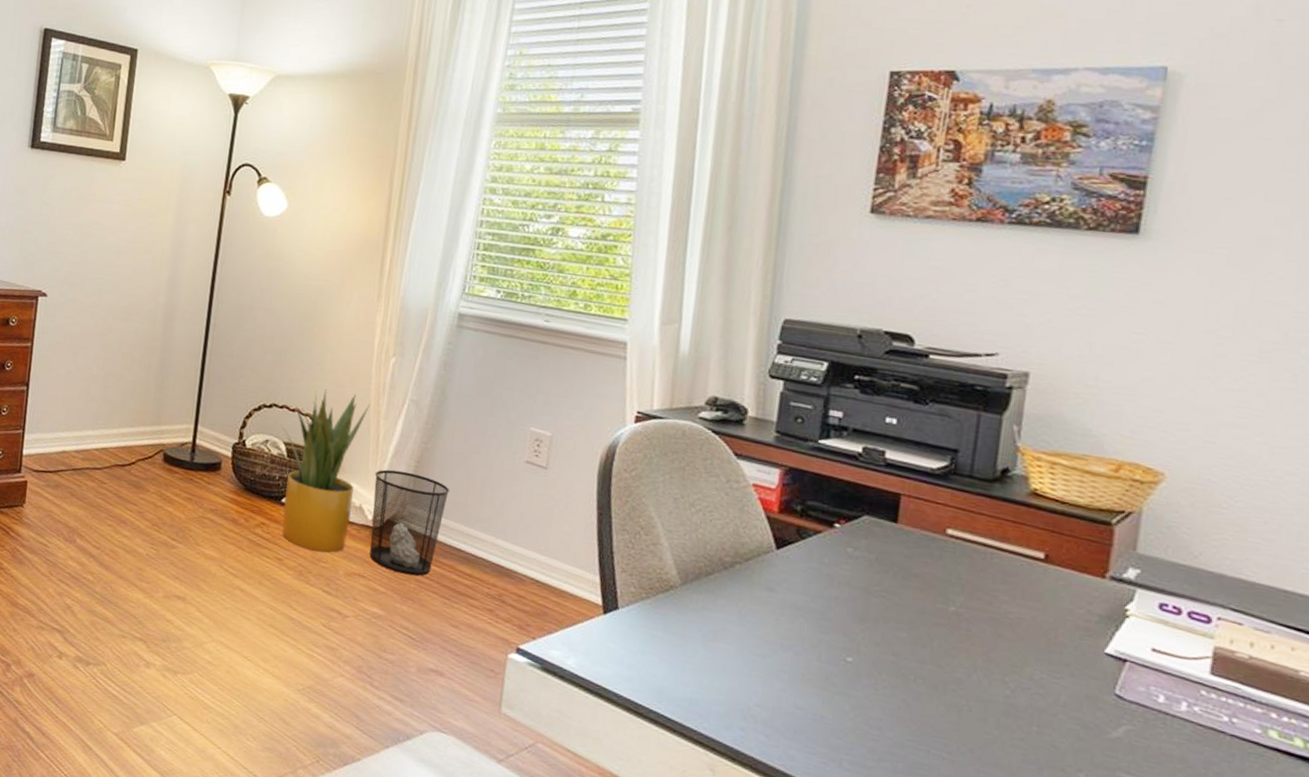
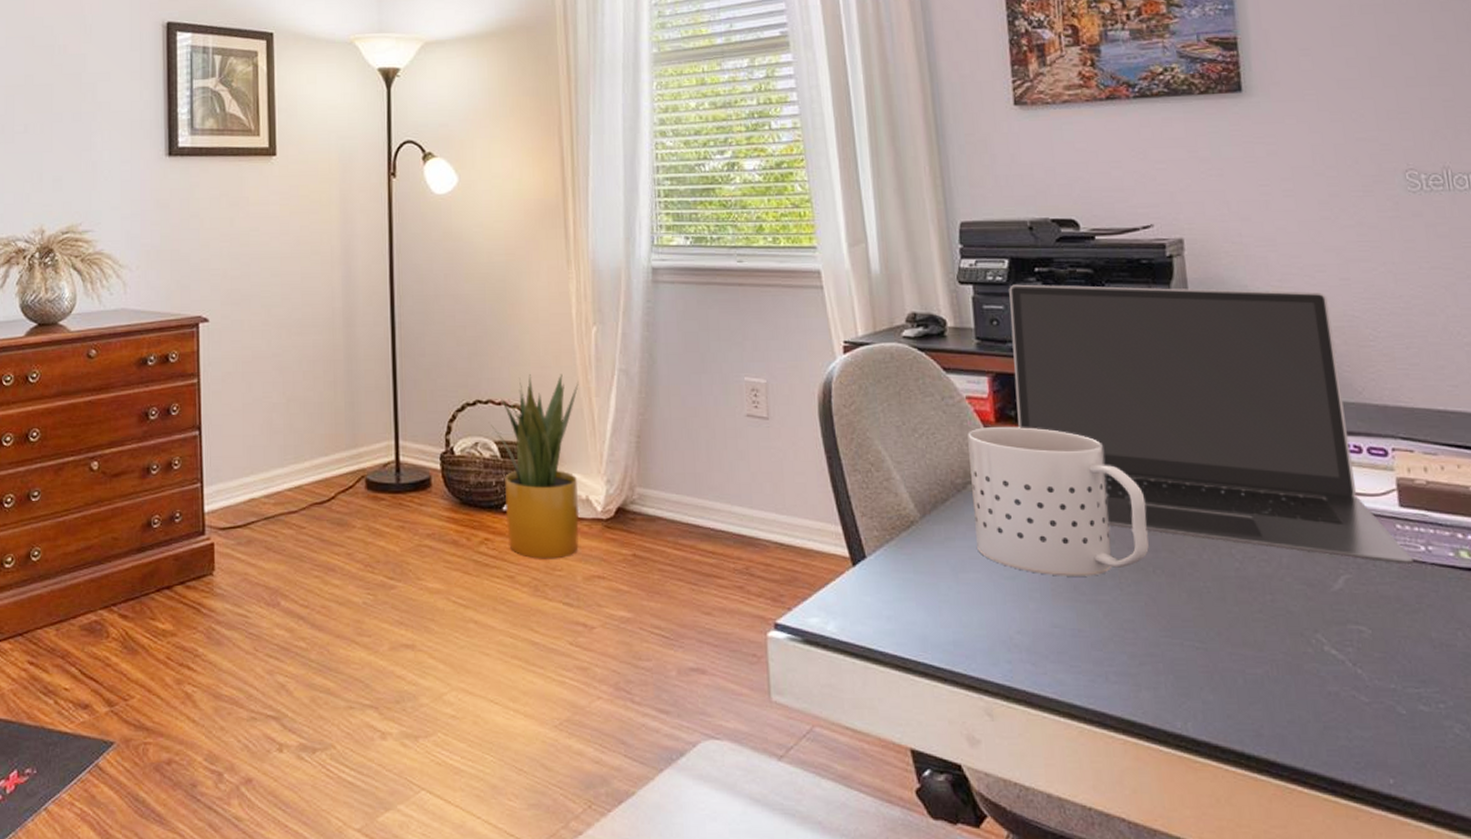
waste bin: present [369,469,450,576] -> none [596,450,677,566]
mug: none [733,515,923,672] -> present [967,427,1149,576]
laptop: none [802,387,1211,732] -> present [1009,284,1414,565]

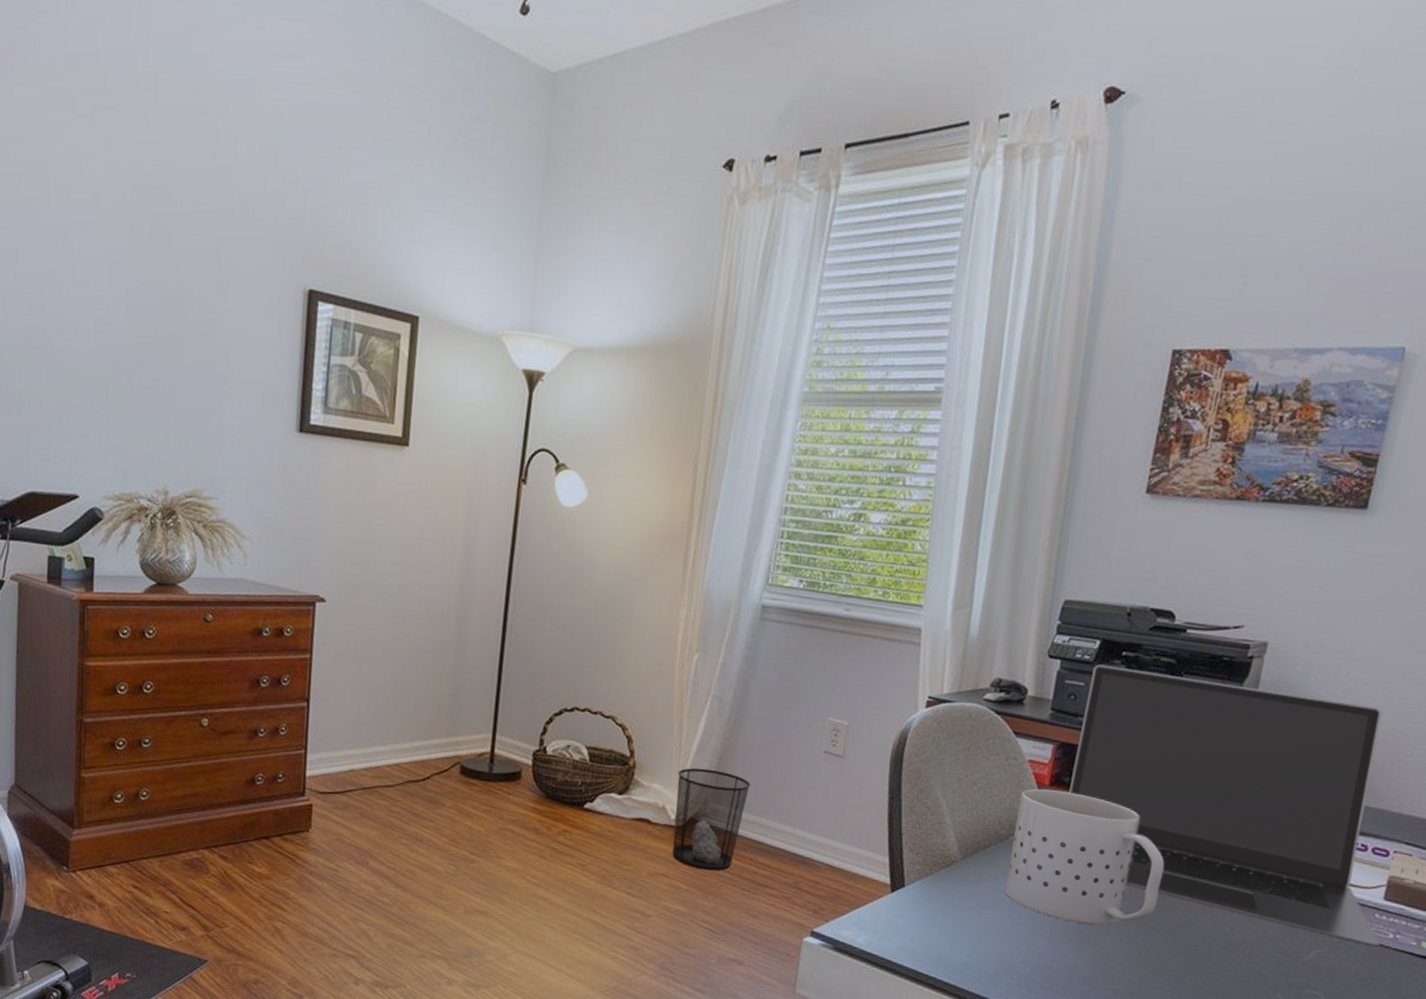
planter: present [488,374,579,559] -> none [582,690,673,855]
waste bin: none [596,450,677,566] -> present [672,768,751,871]

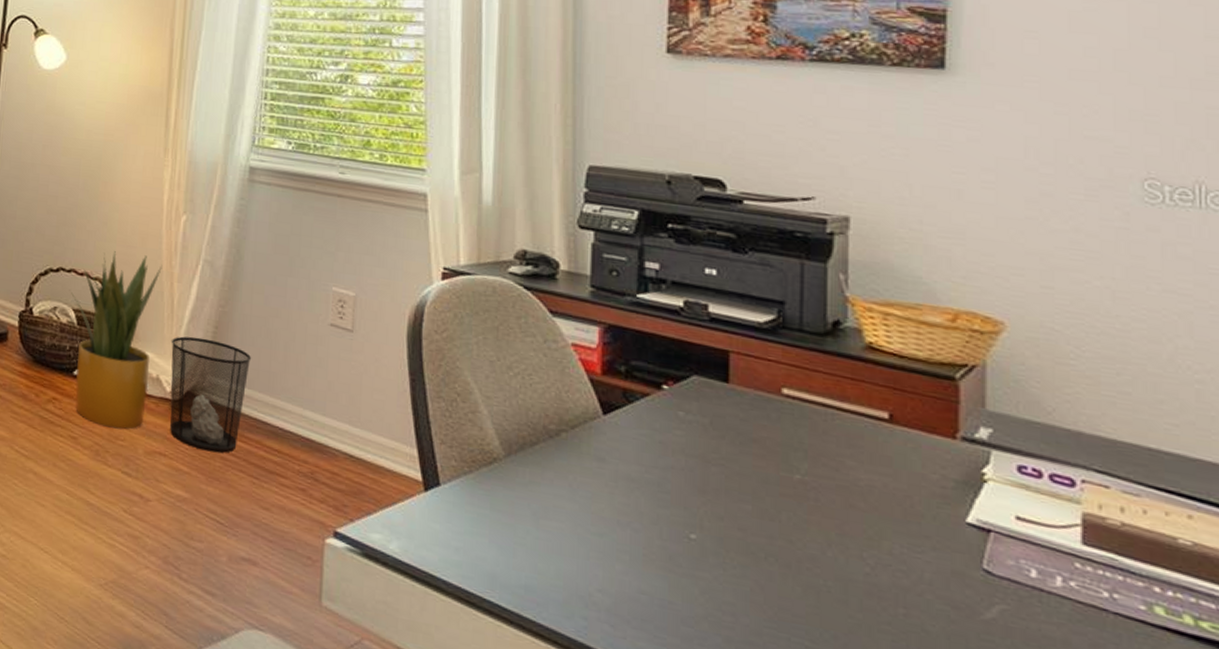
planter: none [582,690,673,855] -> present [69,251,162,429]
mug: present [1005,788,1165,925] -> none [564,377,766,550]
laptop: present [1069,664,1382,948] -> none [628,237,1091,610]

